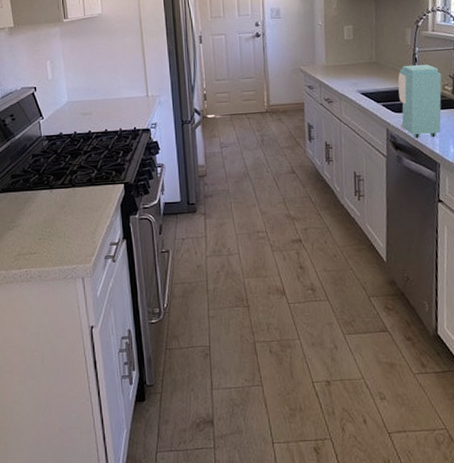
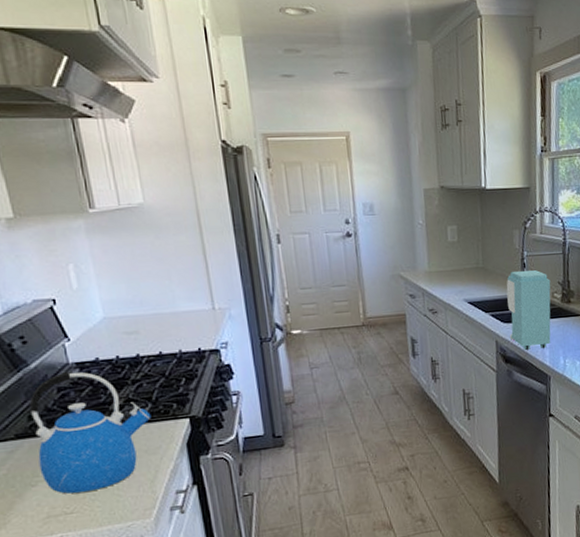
kettle: none [13,142,96,238] -> present [30,371,151,494]

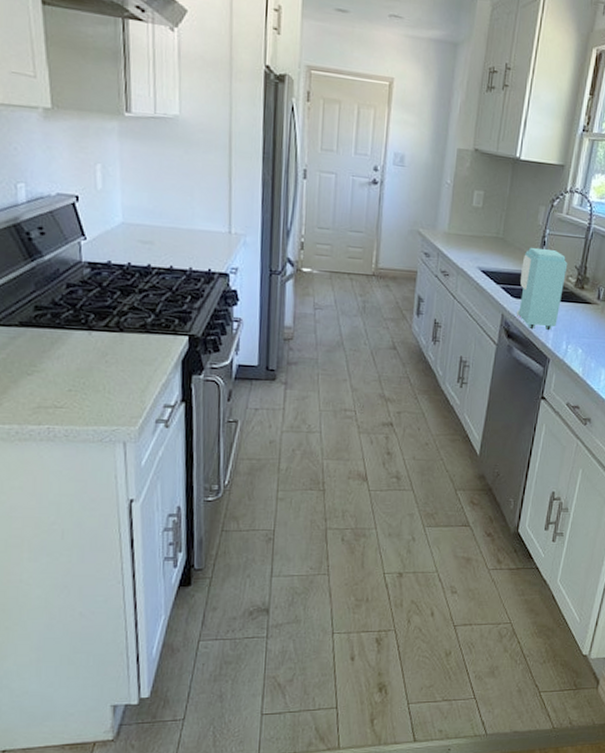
kettle: present [30,371,151,494] -> none [38,268,152,391]

